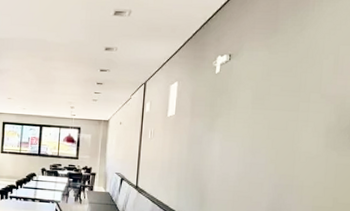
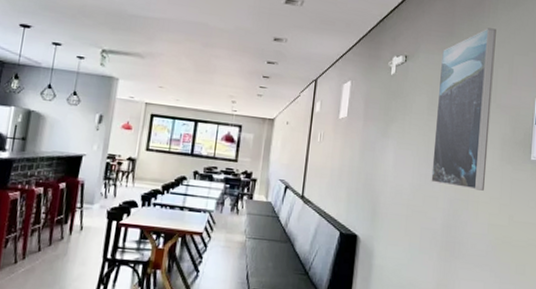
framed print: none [256,21,322,176] -> present [431,27,496,191]

